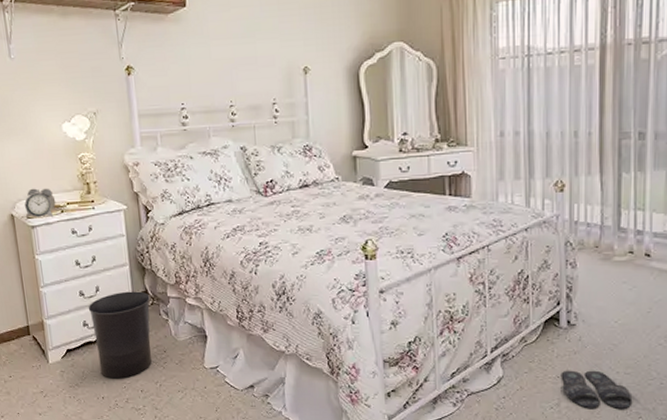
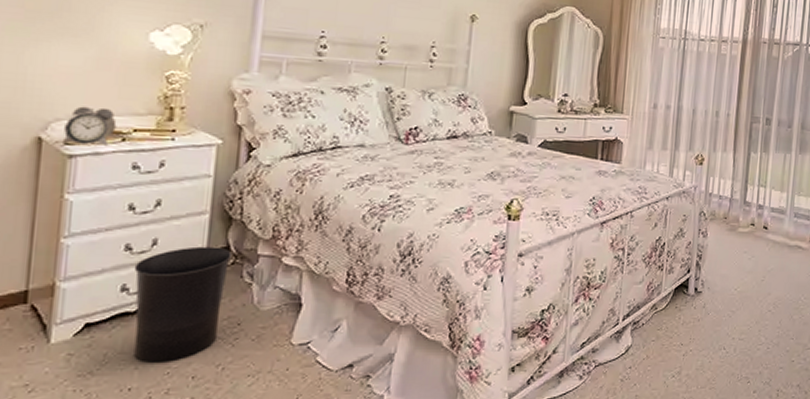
slippers: present [561,370,633,410] -> none [684,337,744,376]

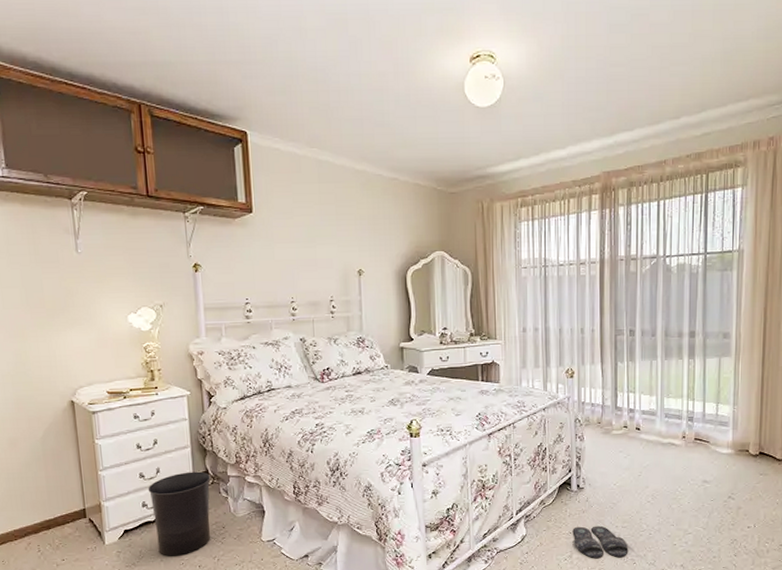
alarm clock: present [61,106,117,145] -> none [85,375,119,404]
slippers: none [684,337,744,376] -> present [572,525,629,559]

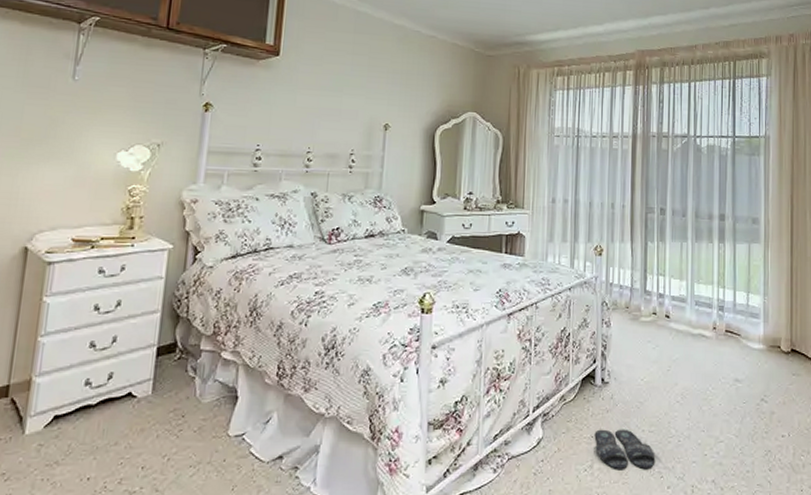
waste bin: present [147,471,211,556] -> none [93,343,178,453]

